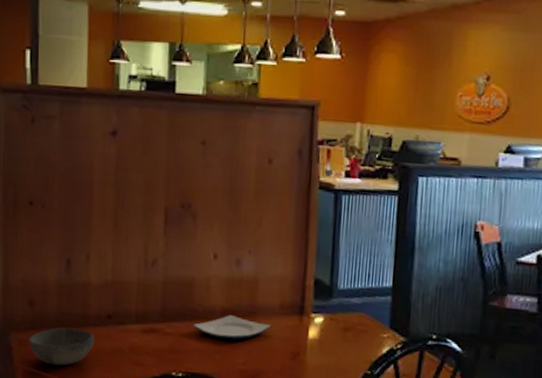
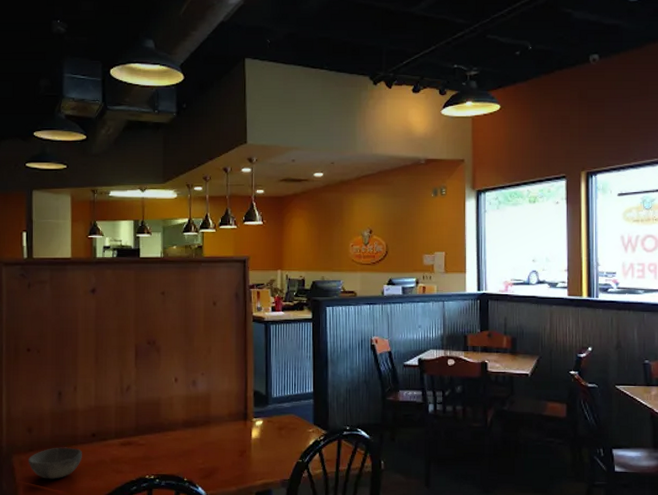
plate: present [193,315,271,341] -> none [161,425,222,445]

